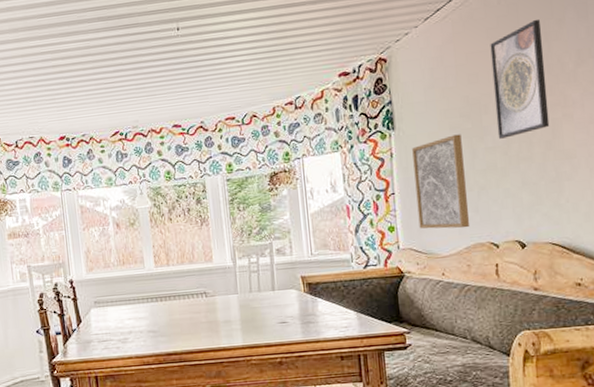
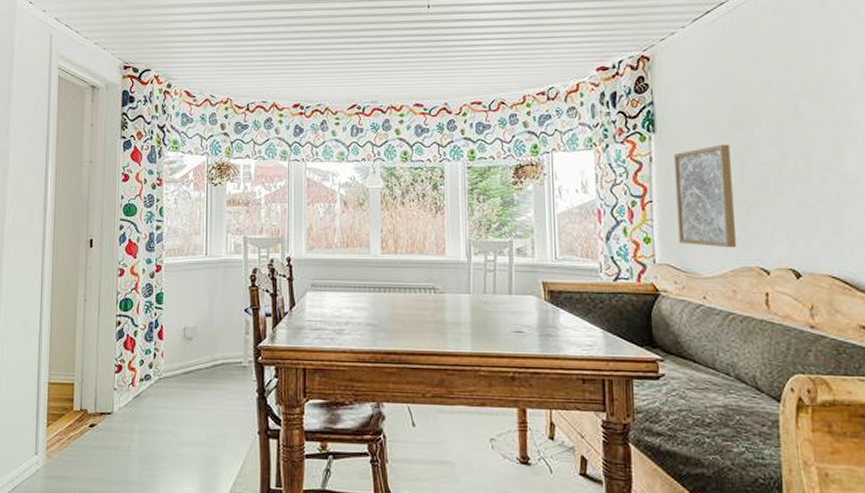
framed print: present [490,19,550,139] -> none [764,31,830,154]

